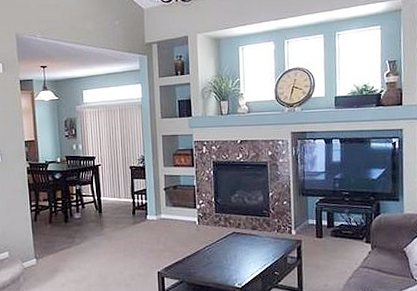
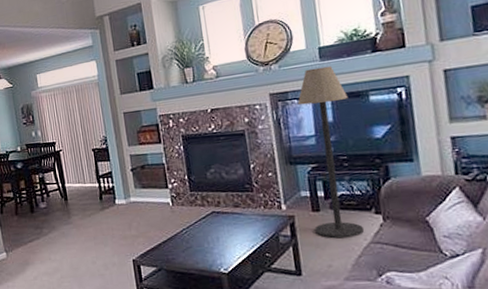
floor lamp: none [313,113,356,262] -> present [297,66,365,239]

